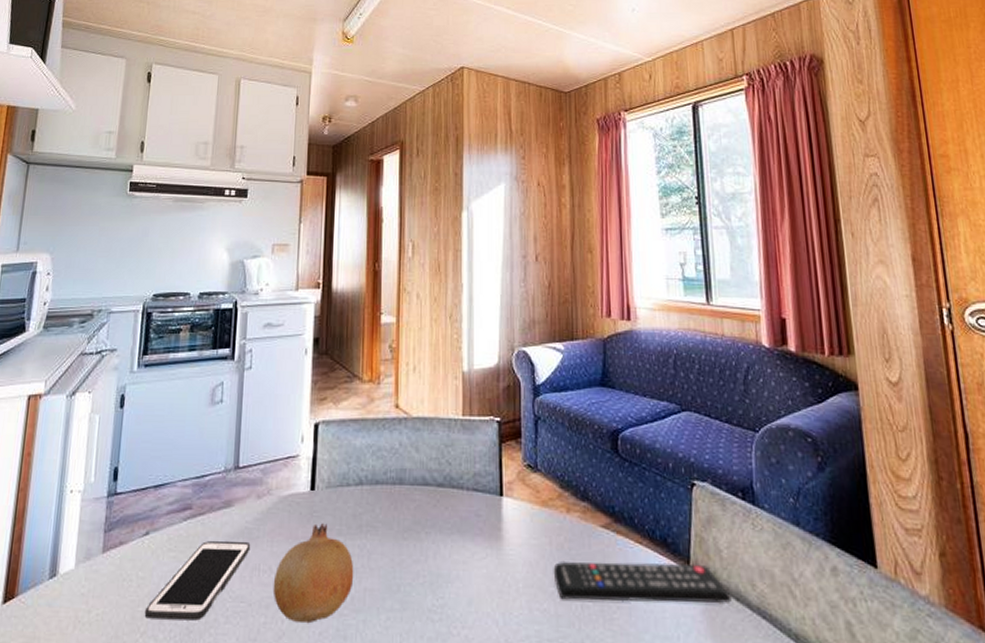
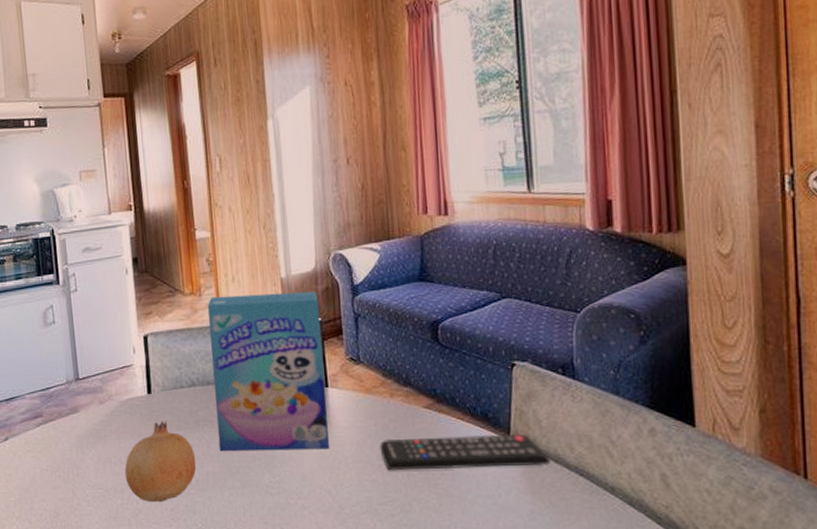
cell phone: present [144,541,251,621] -> none [16,441,101,506]
cereal box: none [380,386,501,569] -> present [207,291,330,452]

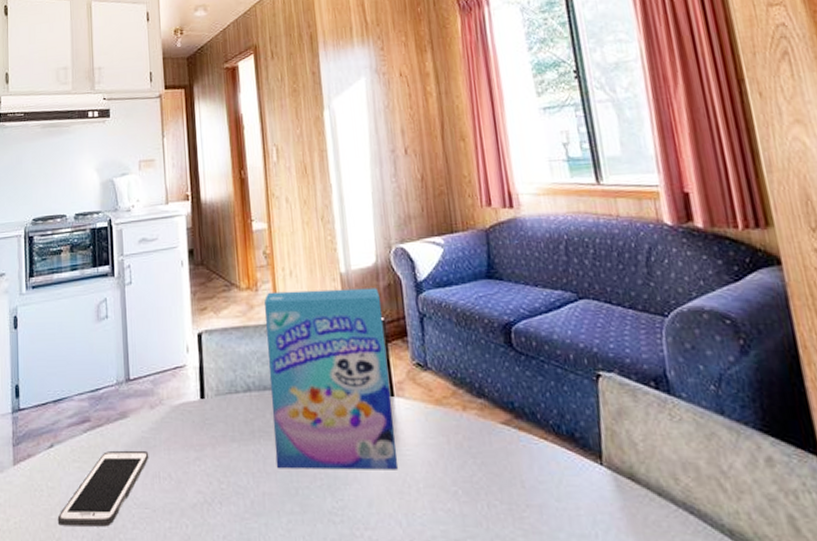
cell phone: none [16,441,101,506] -> present [57,451,149,527]
fruit: present [124,421,197,503] -> none [174,430,252,528]
remote control: present [379,434,550,471] -> none [453,458,653,500]

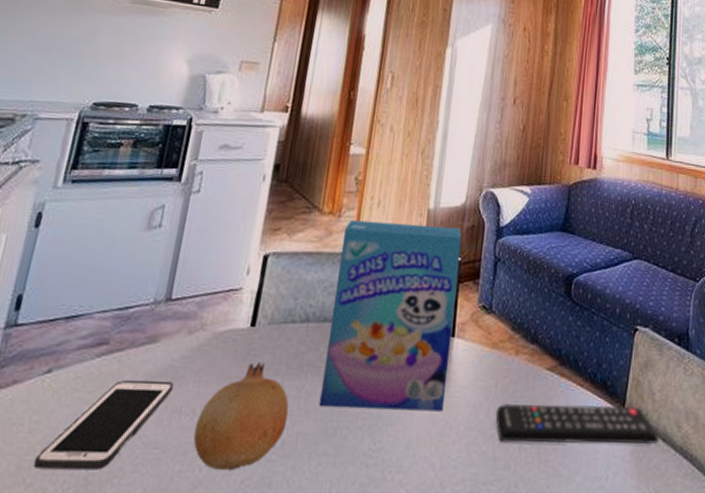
fruit: none [174,430,252,528] -> present [193,362,289,471]
remote control: none [453,458,653,500] -> present [495,403,659,445]

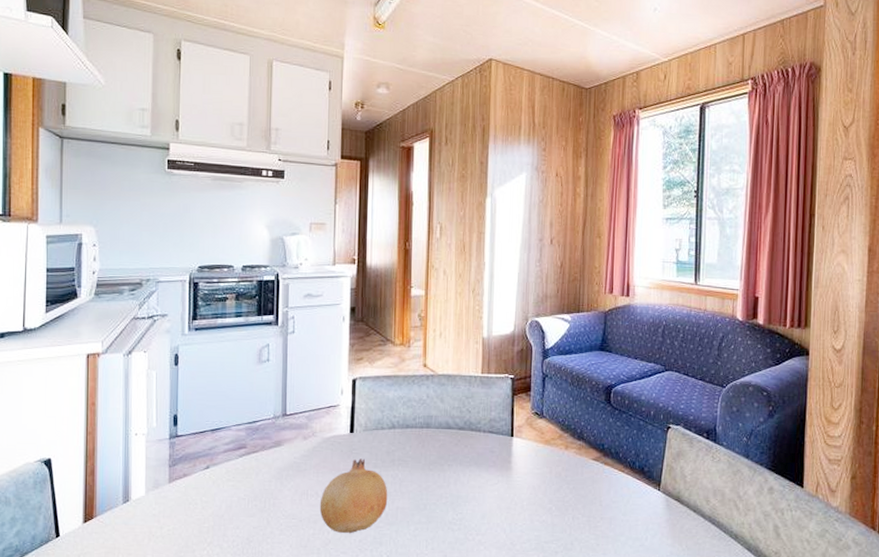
cell phone: present [33,380,174,470] -> none [210,473,299,533]
cereal box: present [318,220,462,412] -> none [410,349,514,492]
remote control: present [495,403,659,445] -> none [551,485,690,515]

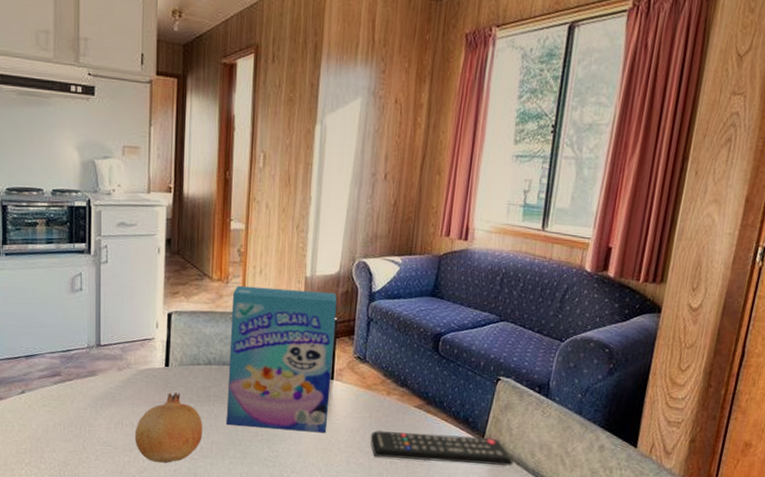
cereal box: none [410,349,514,492] -> present [226,285,338,433]
remote control: none [551,485,690,515] -> present [370,430,513,467]

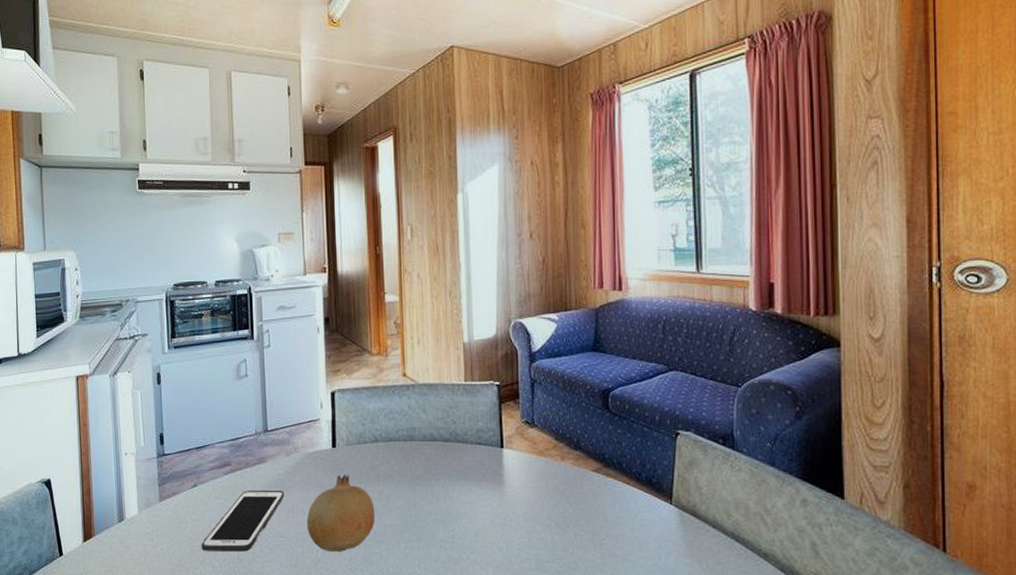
cell phone: none [27,401,114,457] -> present [201,491,285,552]
cereal box: present [226,285,338,433] -> none [393,356,503,507]
remote control: present [370,430,513,467] -> none [549,499,709,531]

